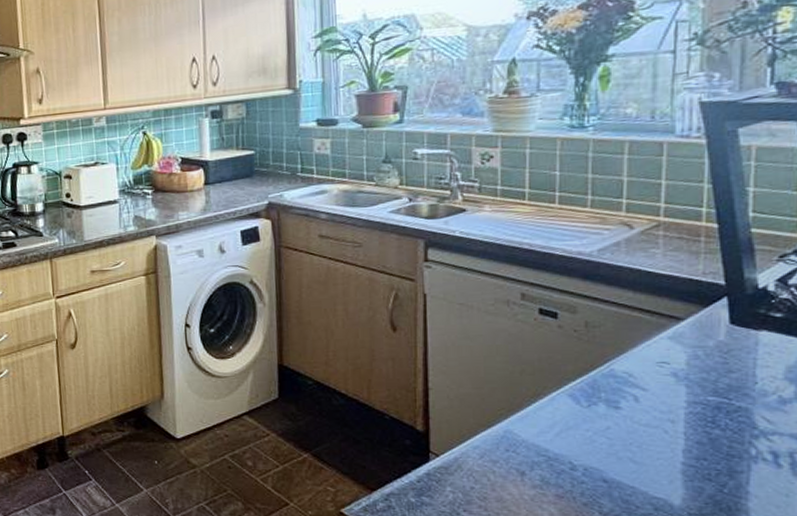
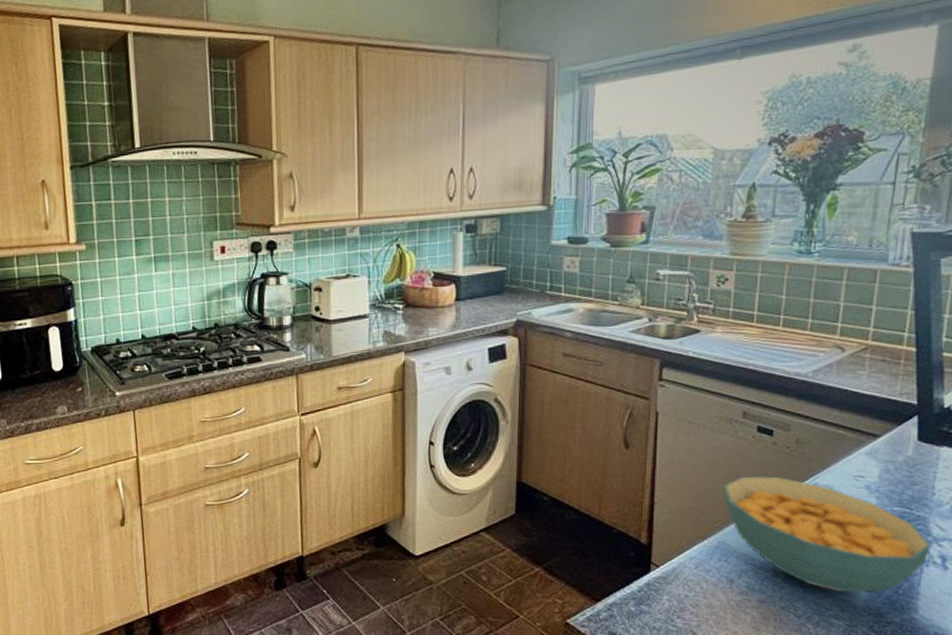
cereal bowl: none [506,361,759,492] -> present [724,475,931,594]

